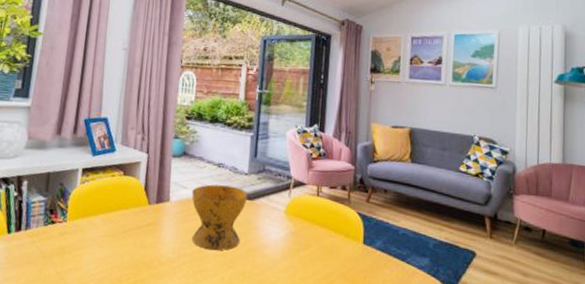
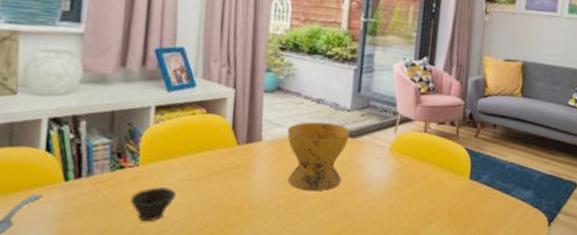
cup: none [58,241,97,274] -> present [130,187,177,222]

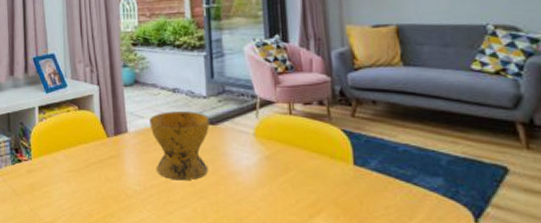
cup: present [130,187,177,222] -> none [28,178,63,210]

